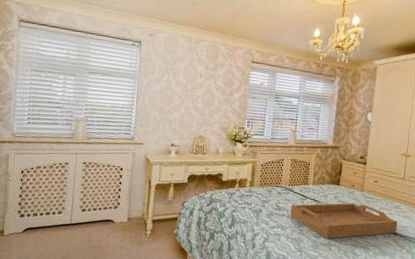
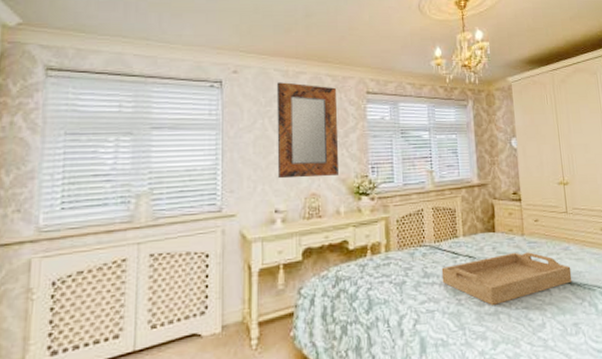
home mirror: none [175,46,227,124] -> present [276,82,339,179]

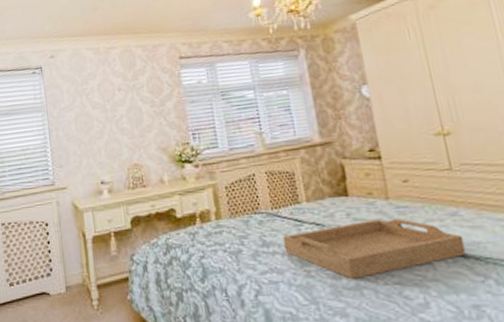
home mirror: present [276,82,339,179] -> none [90,57,159,152]

